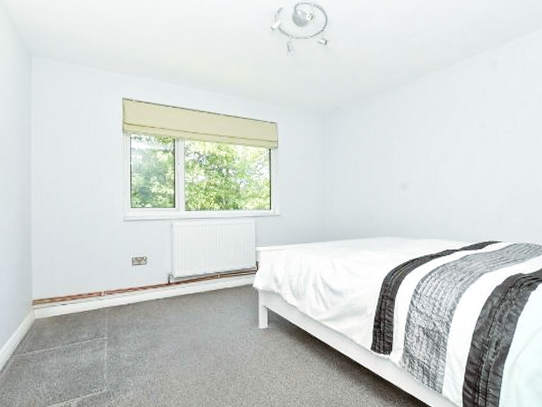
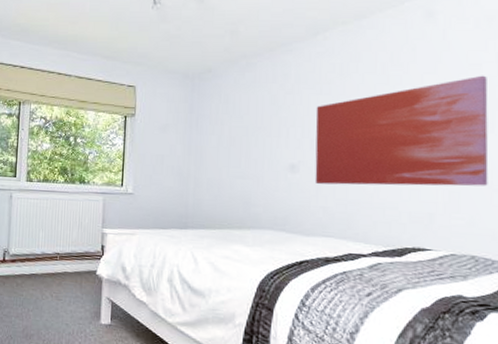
wall art: none [418,110,535,197] -> present [315,75,489,186]

